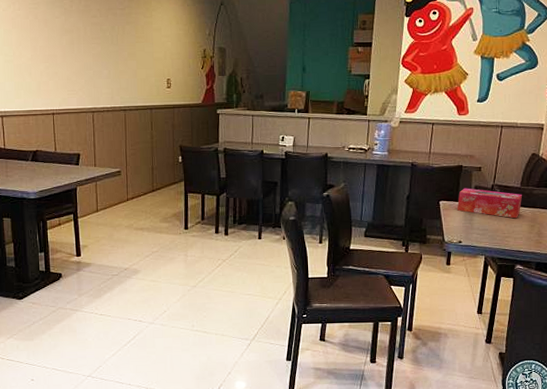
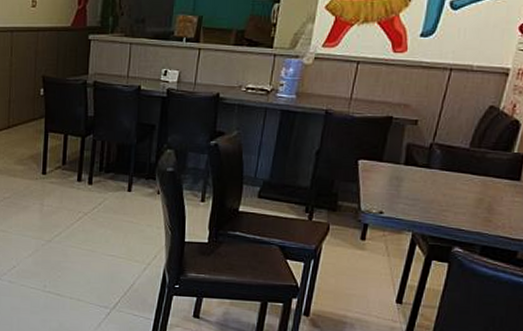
tissue box: present [457,188,523,219] -> none [381,145,472,188]

